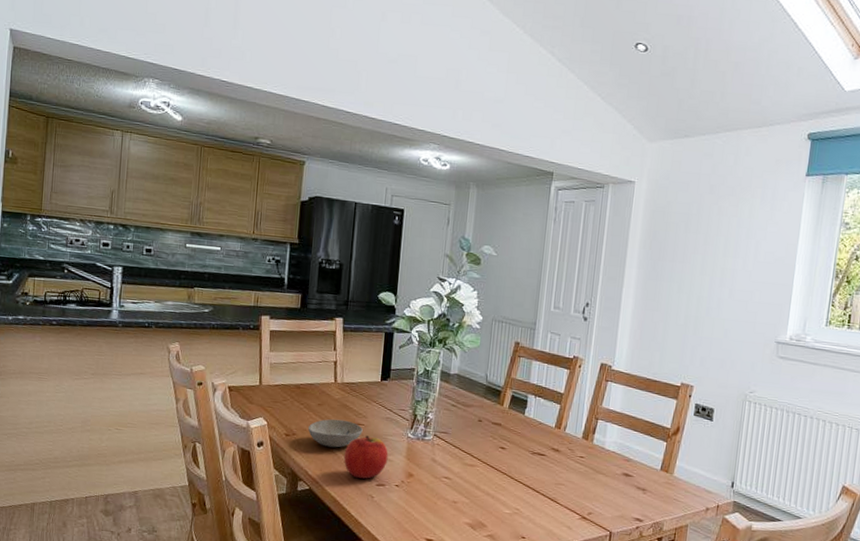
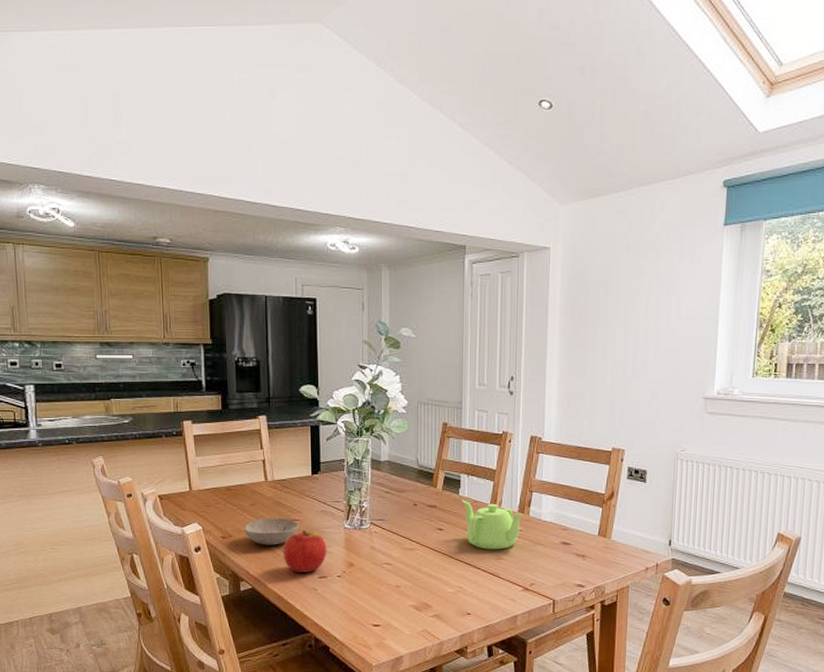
teapot: none [526,420,587,475] -> present [461,499,523,550]

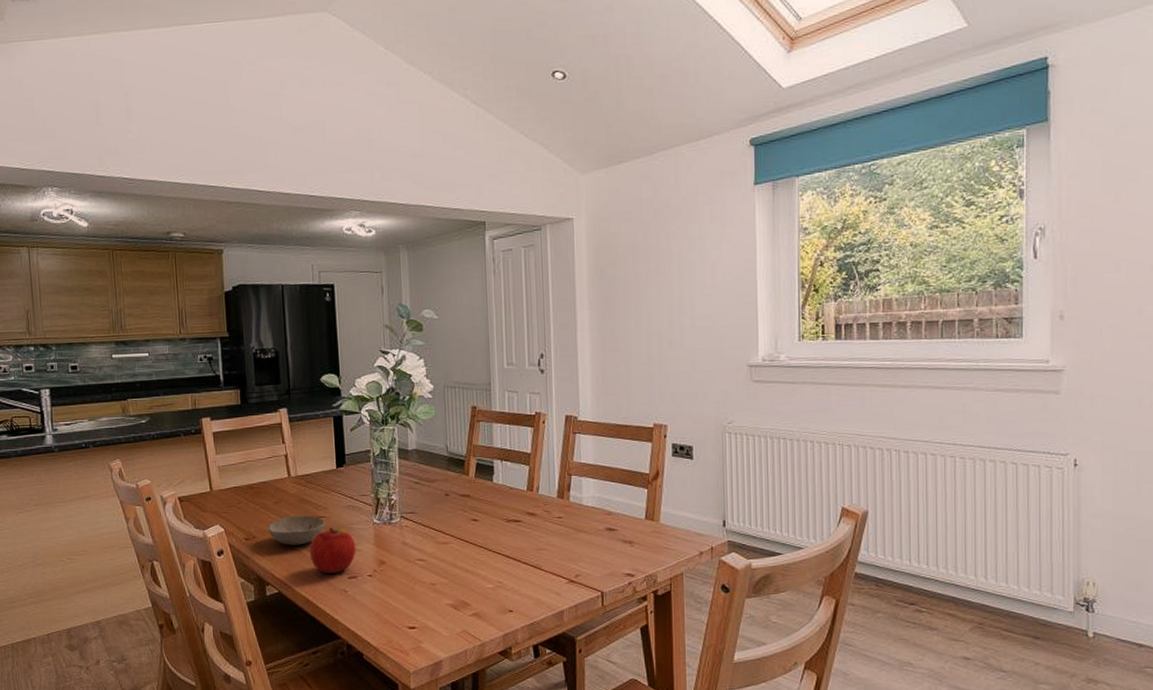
teapot: present [461,499,523,550] -> none [496,486,563,540]

